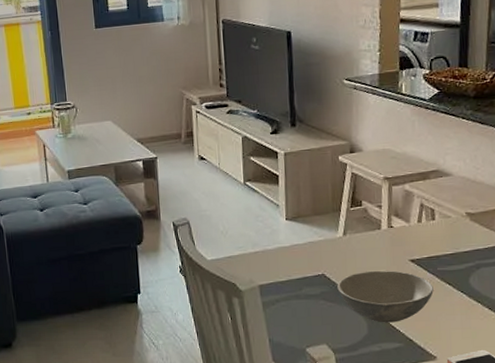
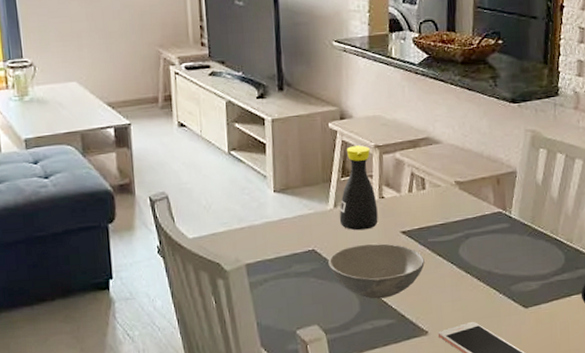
bottle: none [348,176,387,258] -> present [339,144,378,231]

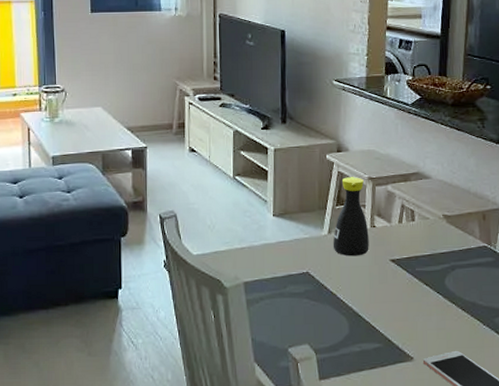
soup bowl: present [328,243,425,299] -> none [321,270,412,323]

